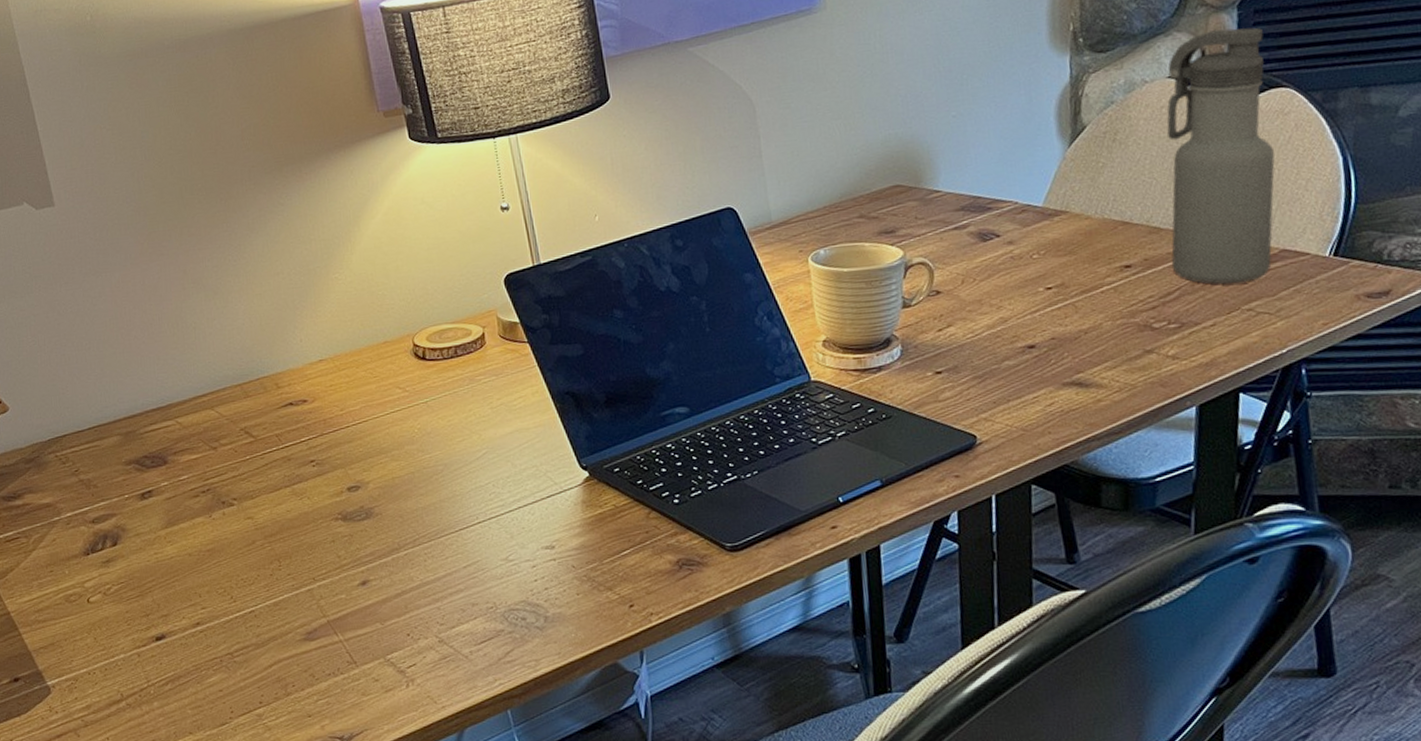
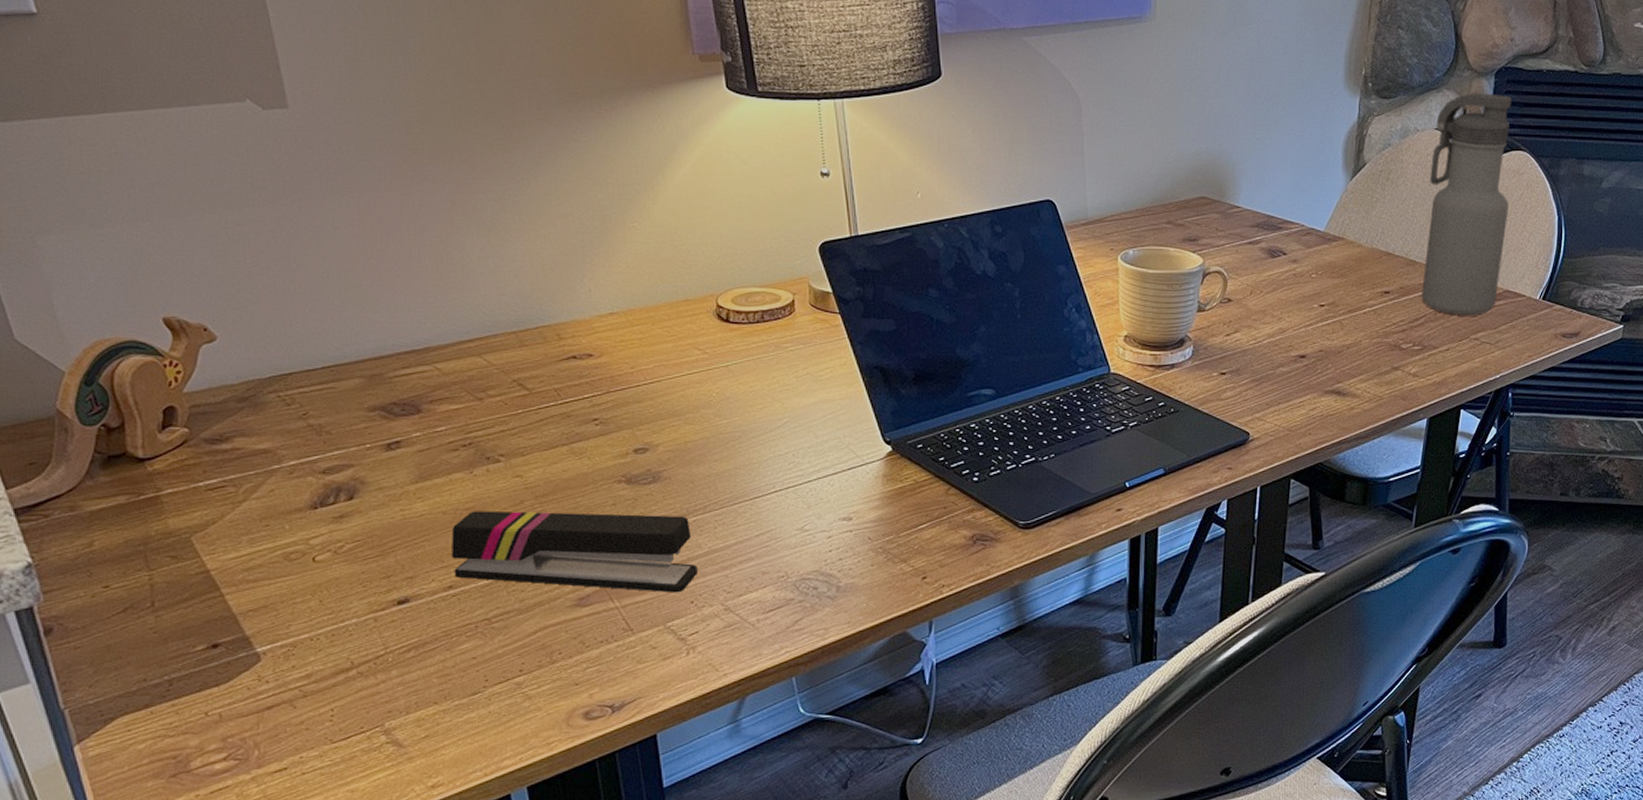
stapler: none [196,550,413,626] -> present [450,510,699,593]

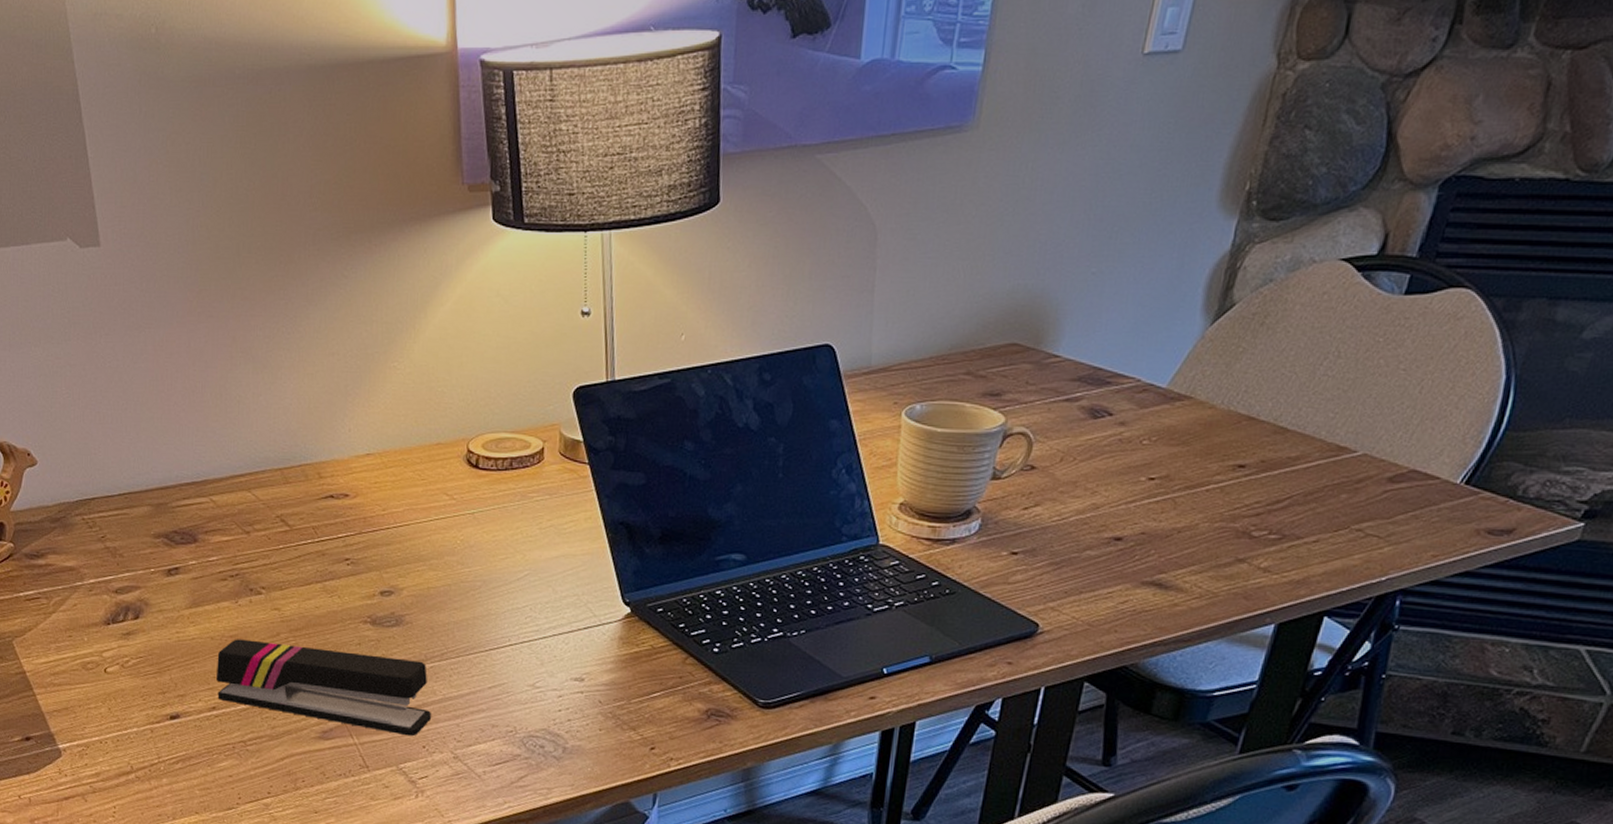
water bottle: present [1421,93,1512,316] -> none [1288,211,1460,501]

